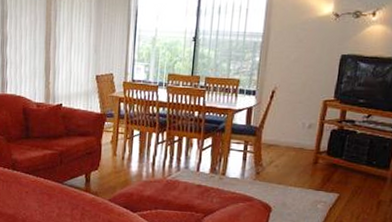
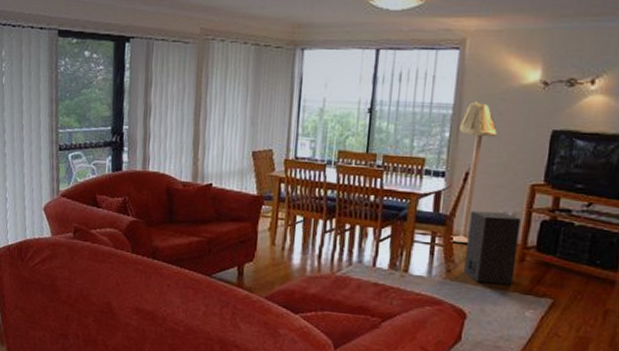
floor lamp: none [259,31,298,150] -> present [450,101,497,243]
speaker: none [270,123,315,183] -> present [464,210,521,284]

